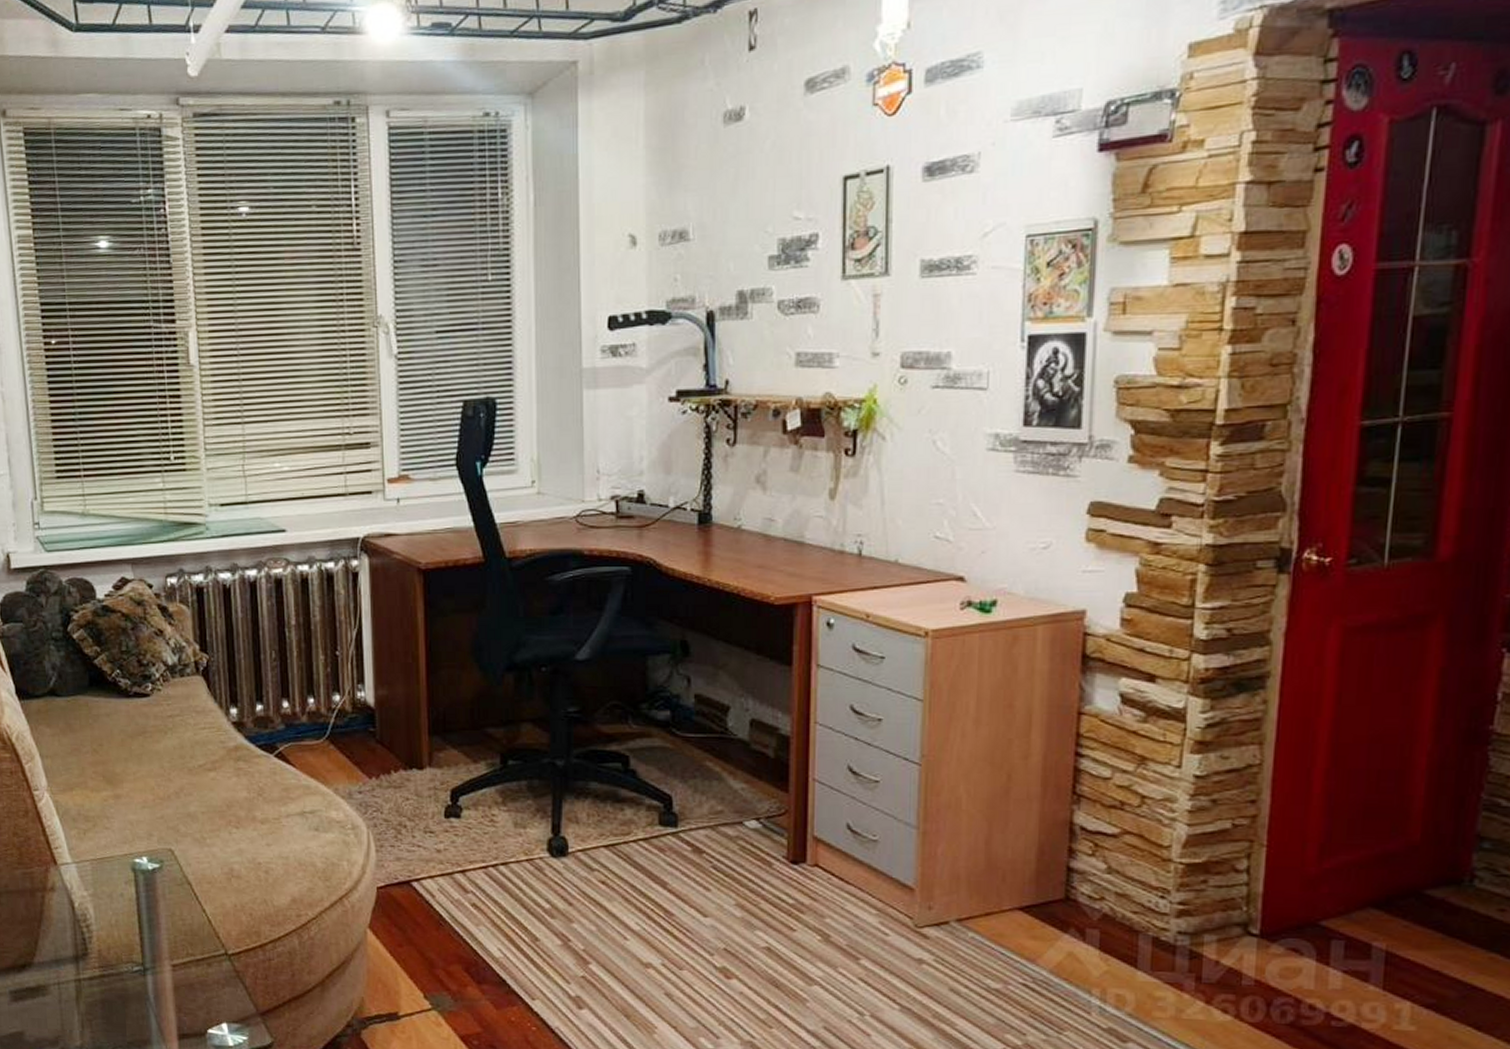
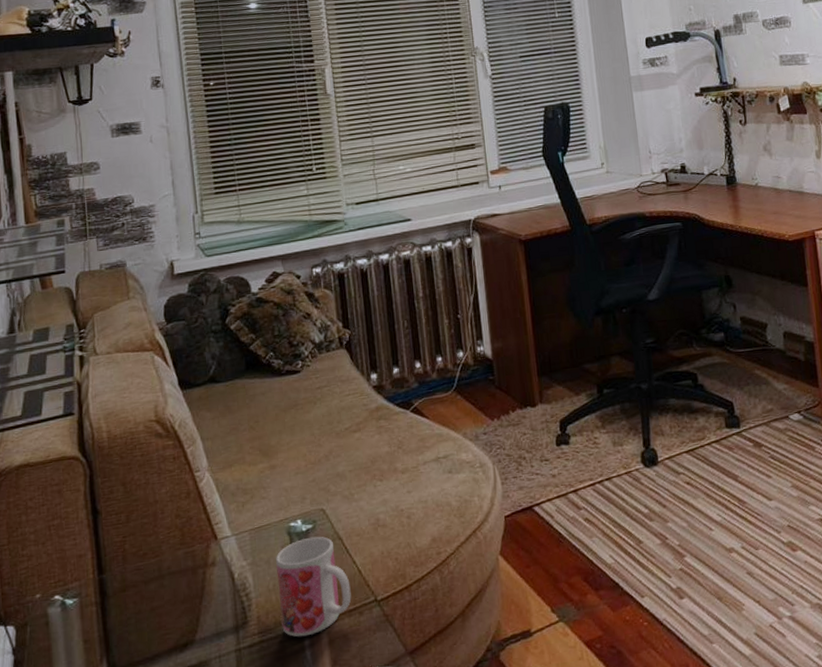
mug: none [119,877,200,979] -> present [276,536,352,637]

